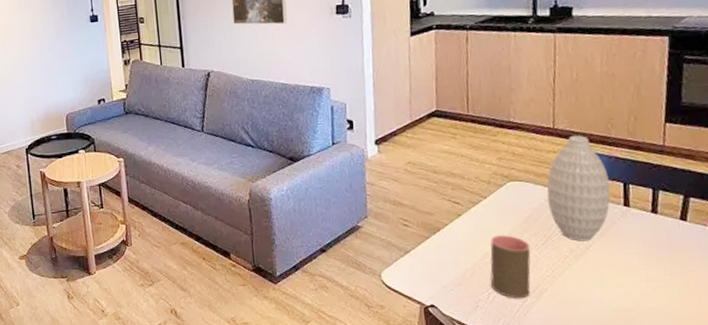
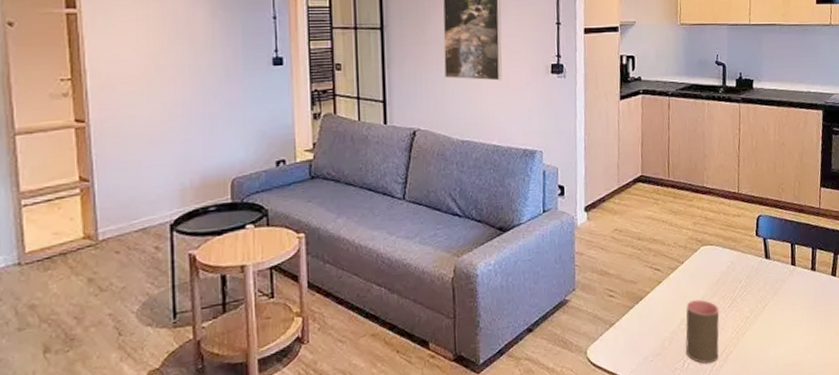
vase: present [546,136,611,242] -> none [732,200,782,302]

